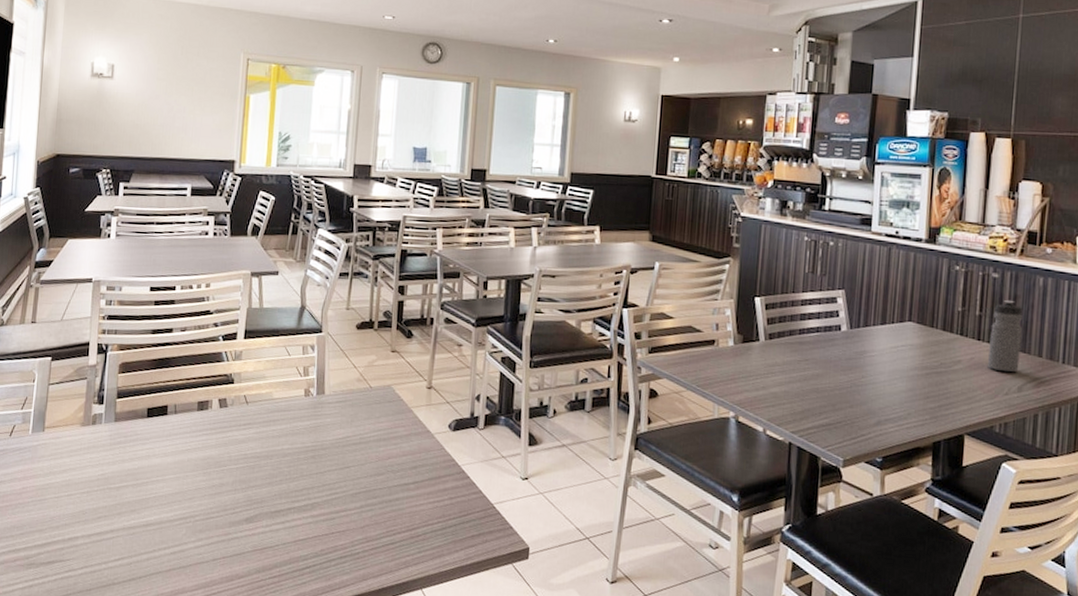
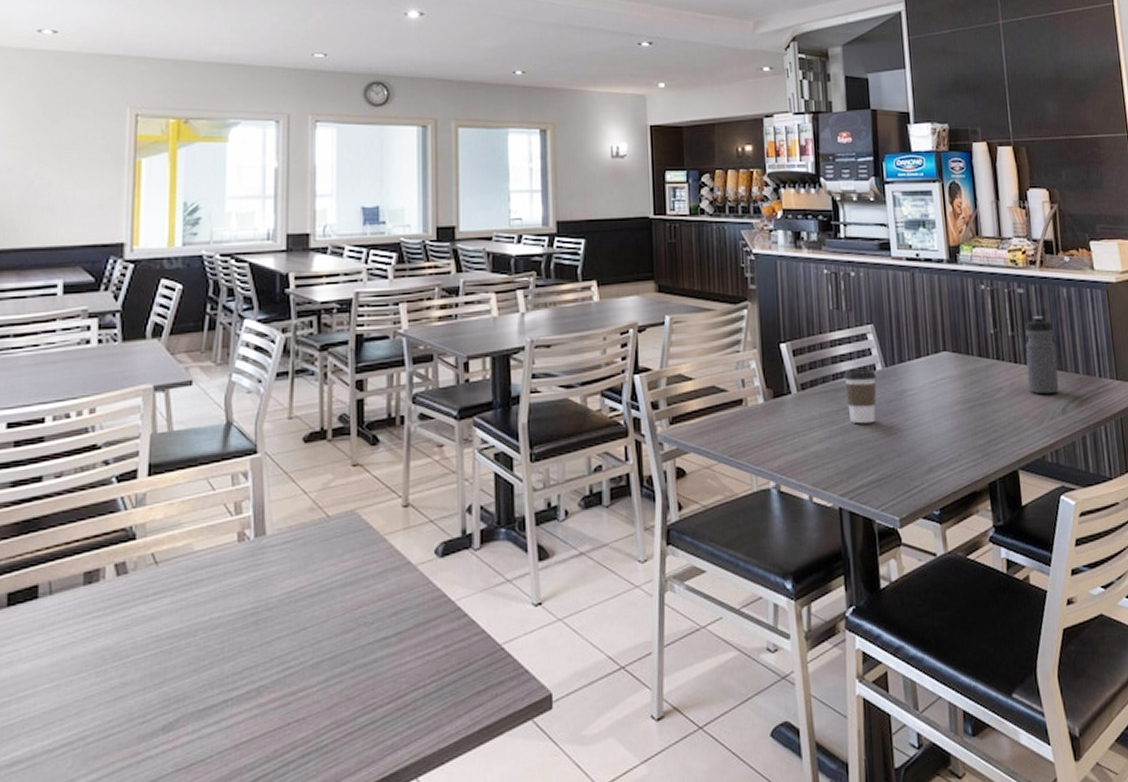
coffee cup: none [809,326,840,376] -> present [844,368,877,424]

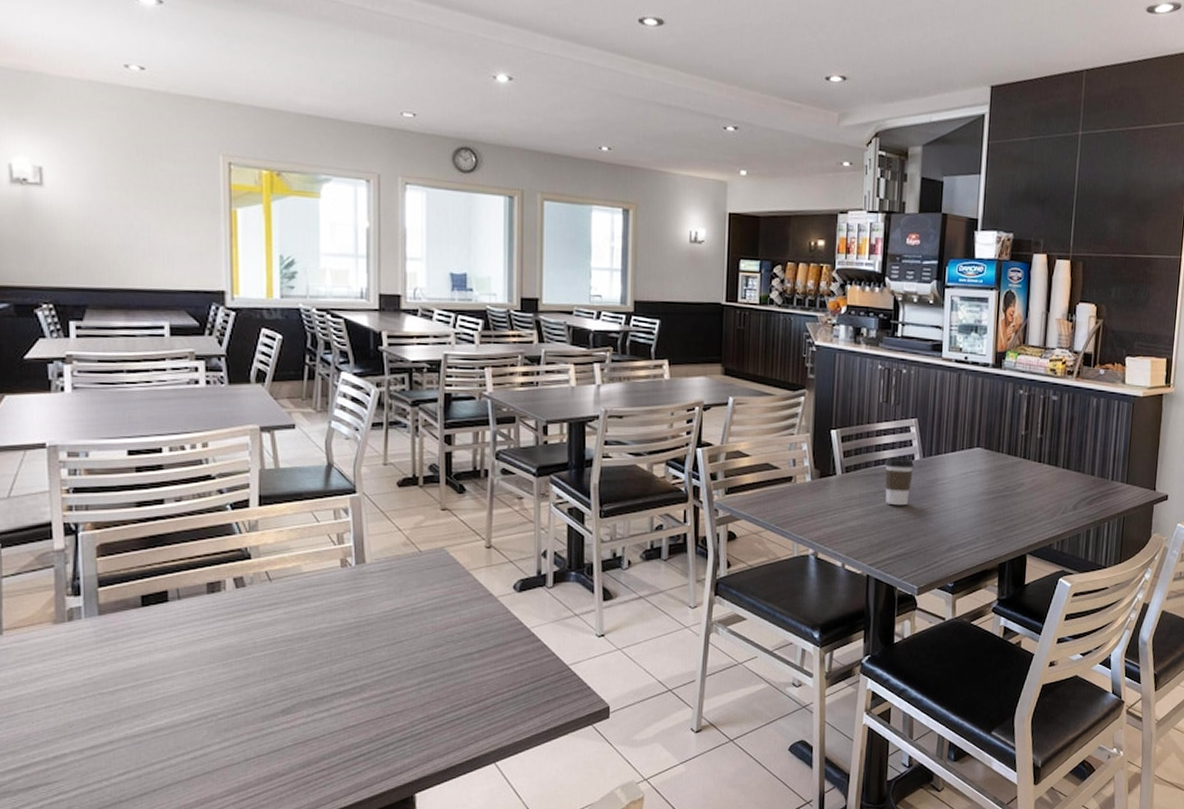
water bottle: present [1025,315,1059,395] -> none [1047,421,1079,492]

